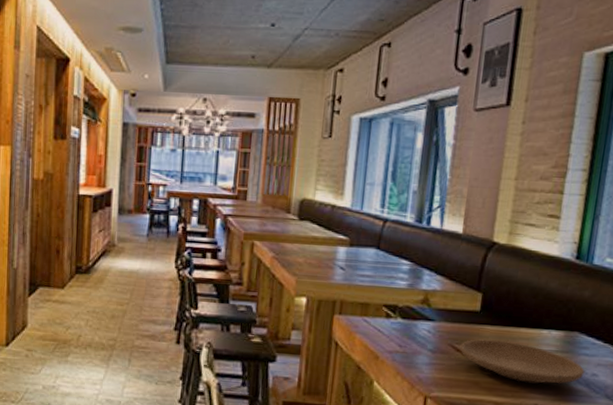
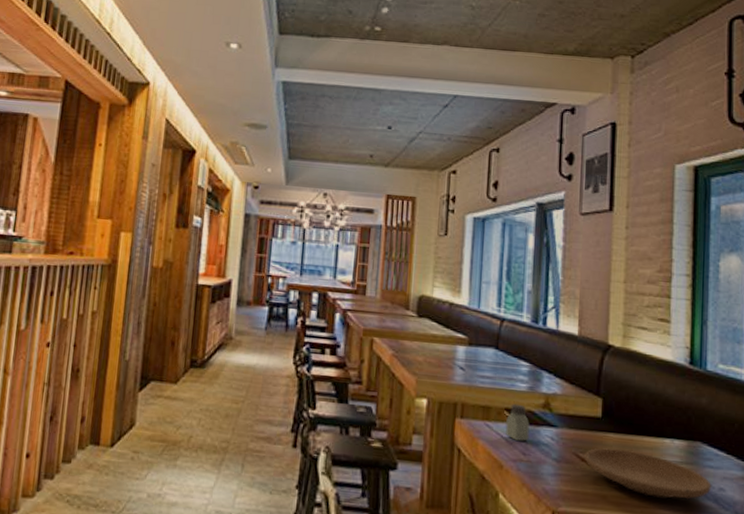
saltshaker: none [383,300,408,335] -> present [505,404,530,441]

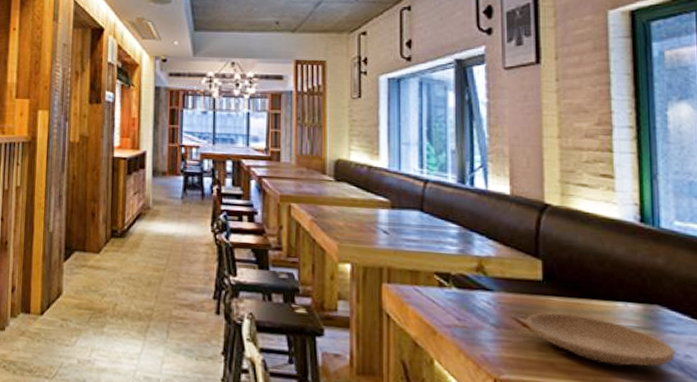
saltshaker: present [505,404,530,441] -> none [437,267,463,306]

